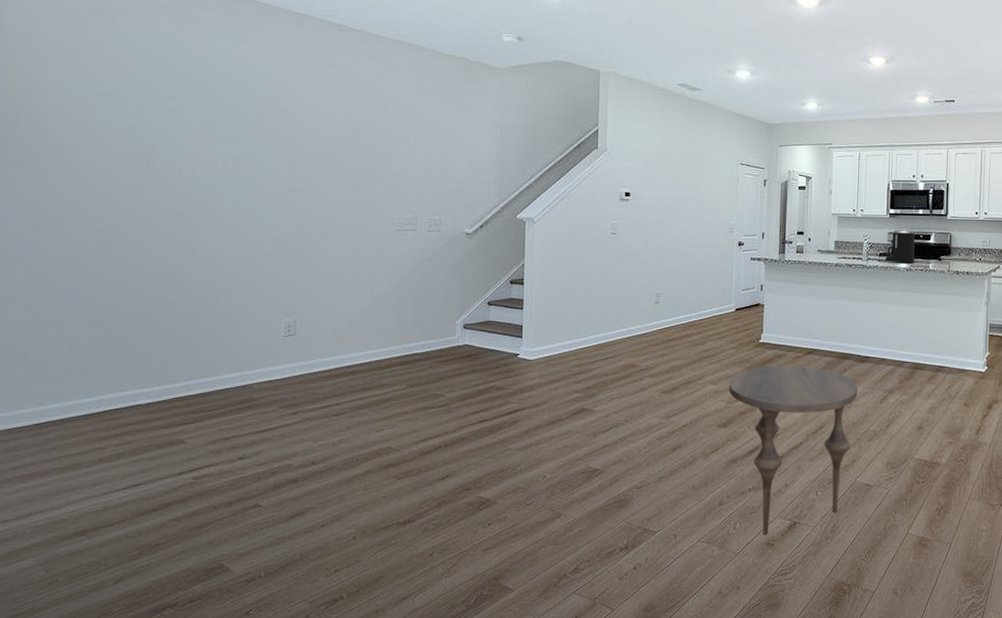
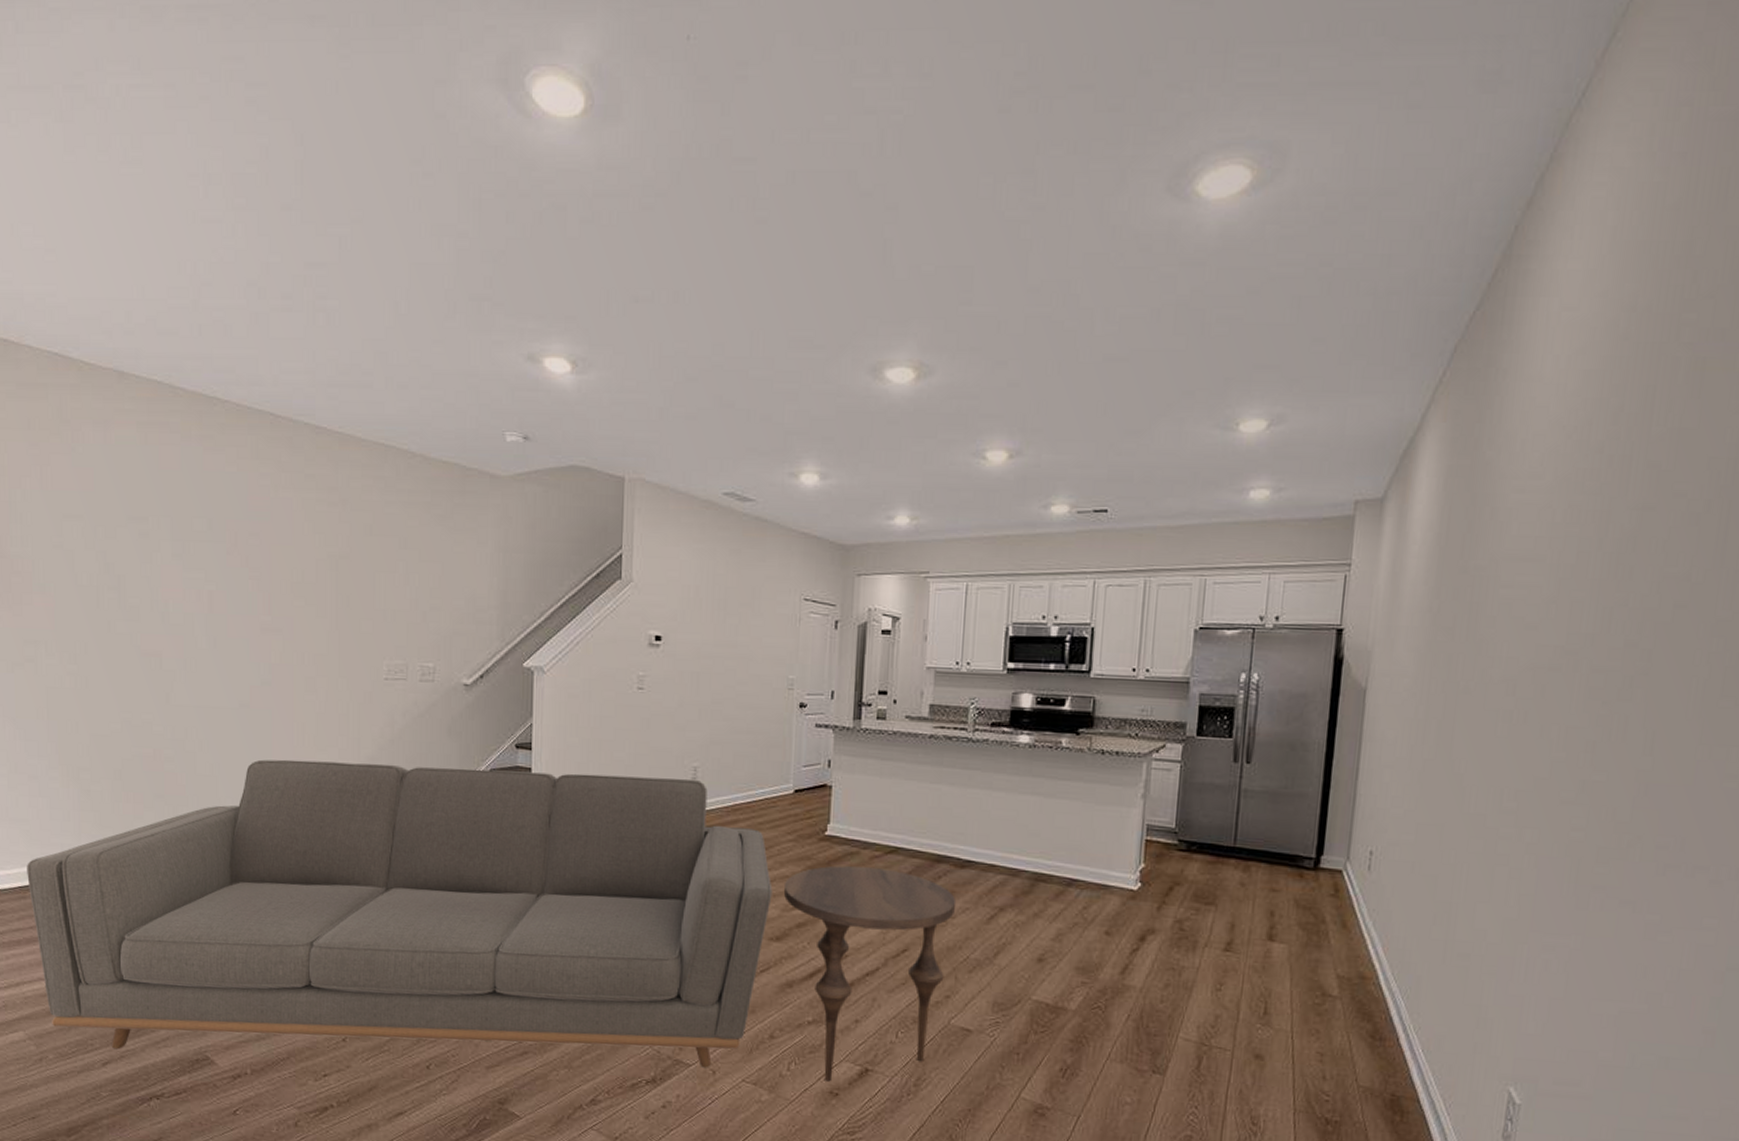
sofa: none [43,299,720,567] -> present [27,759,773,1068]
coffee maker: present [876,232,932,265] -> none [987,694,1066,739]

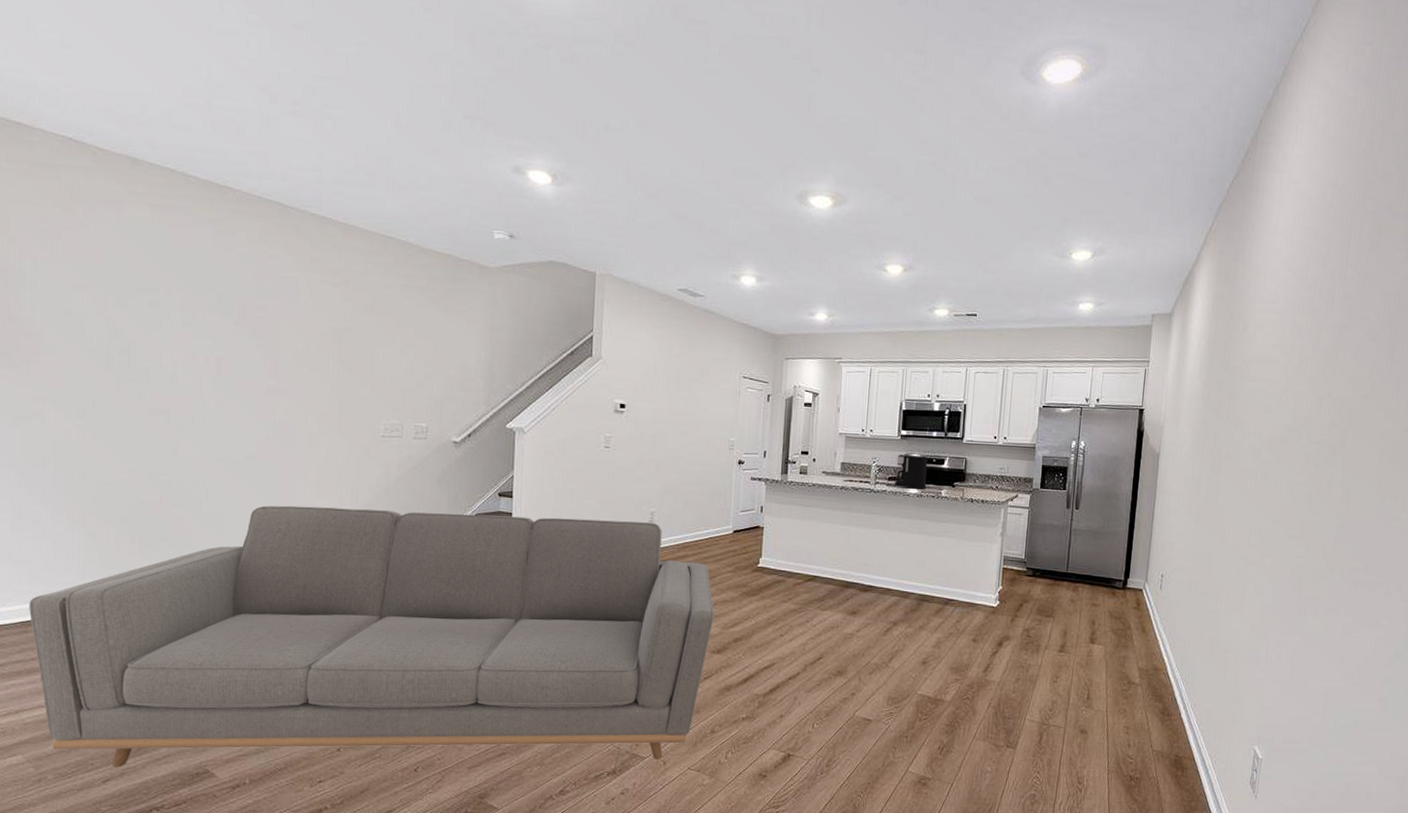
side table: present [783,865,957,1082] -> none [723,591,861,766]
coffee maker: none [987,694,1066,739] -> present [885,455,944,491]

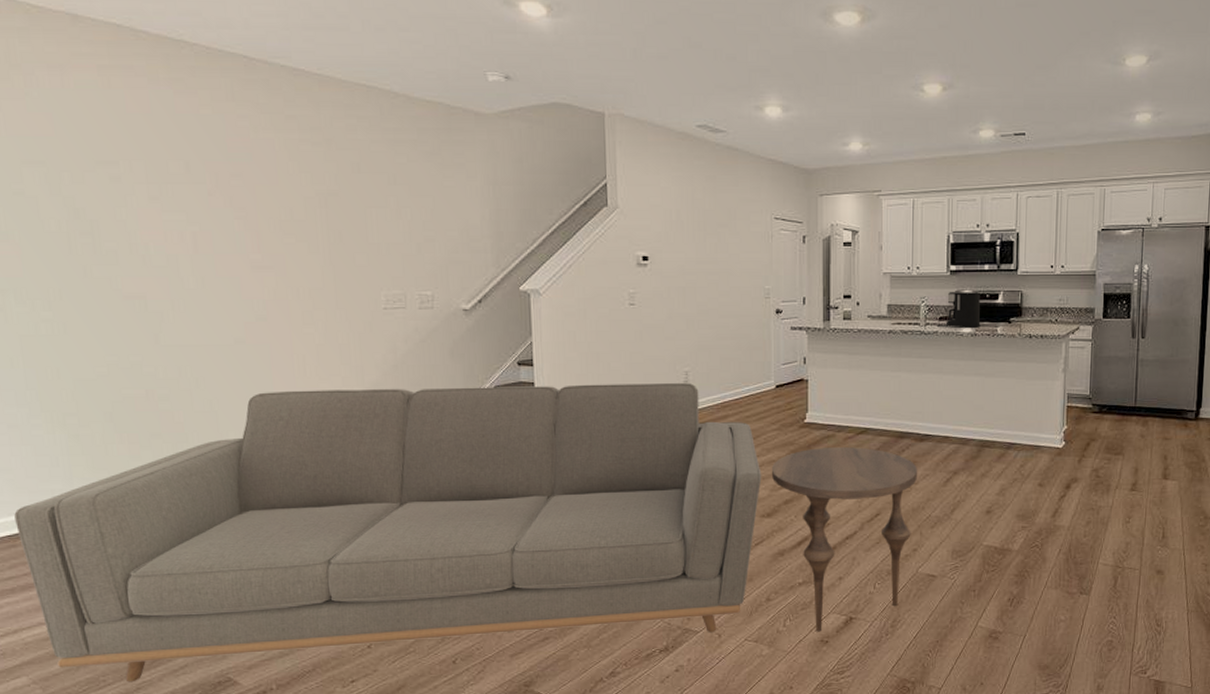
side table: none [723,591,861,766] -> present [771,447,918,632]

